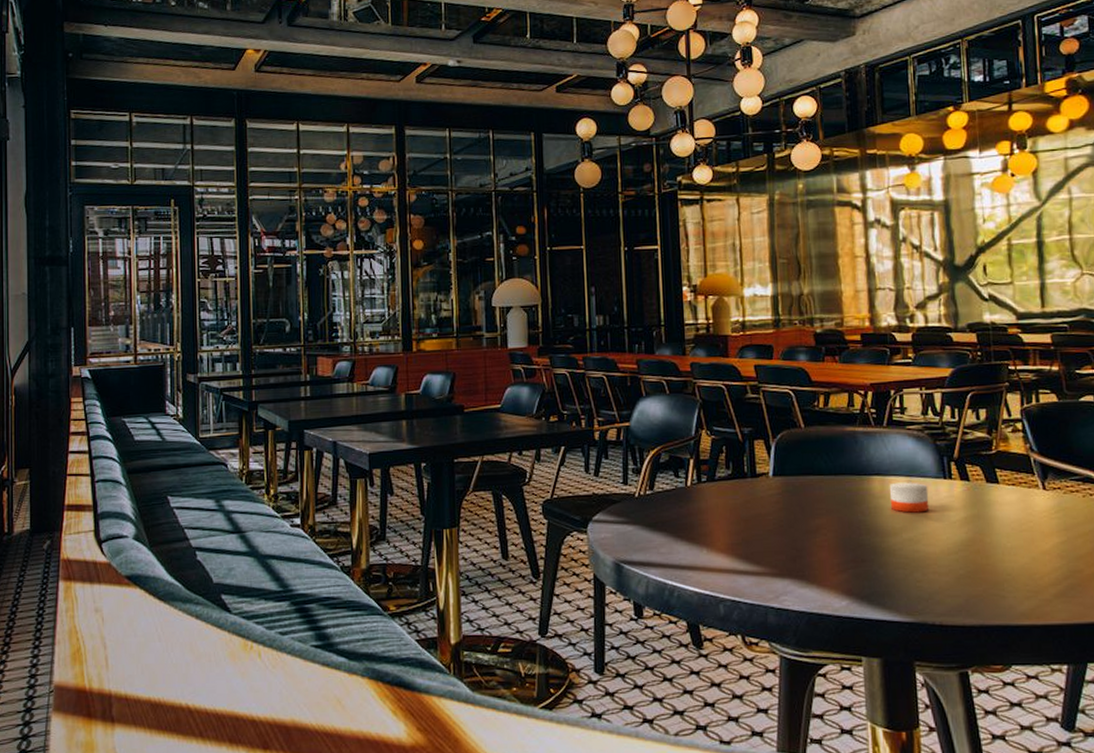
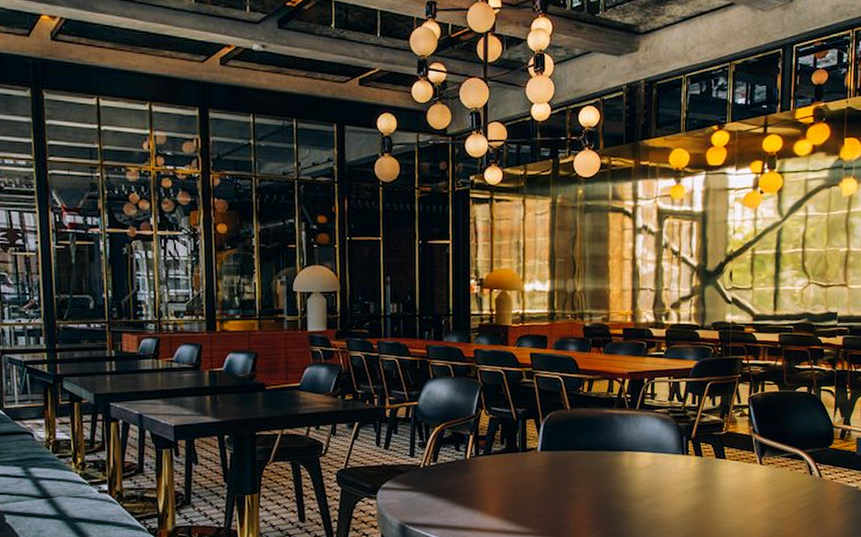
candle: present [889,481,930,513] -> none [636,456,669,483]

